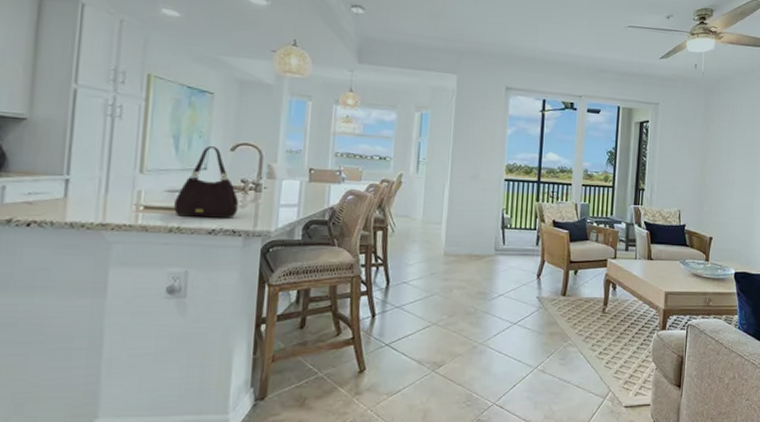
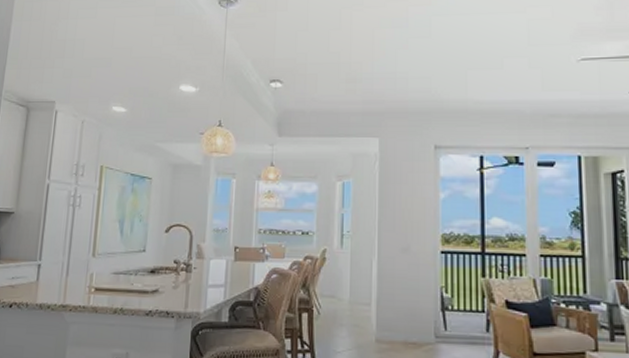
handbag: present [174,146,239,218] -> none [118,229,172,300]

